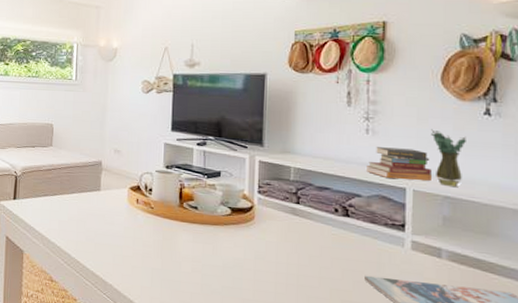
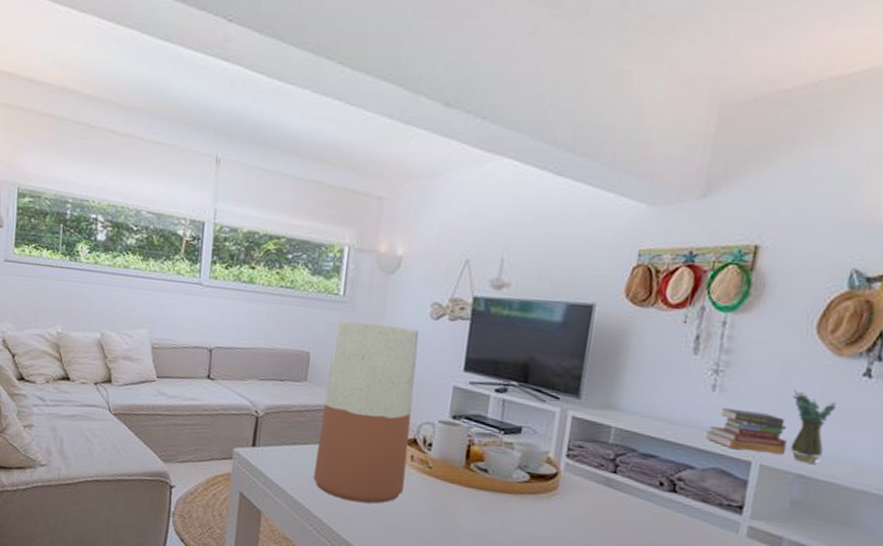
vase: none [62,99,135,240] -> present [313,320,419,504]

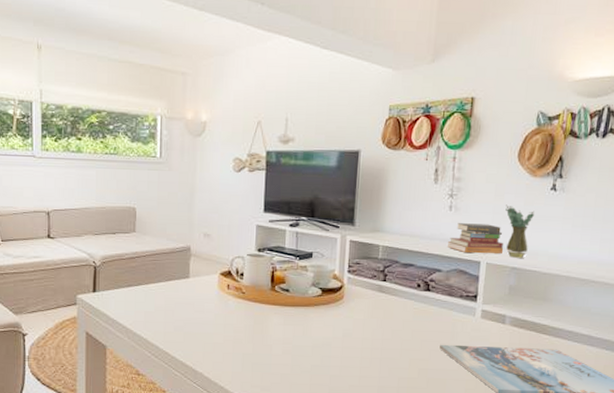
vase: present [313,320,419,504] -> none [148,178,226,328]

